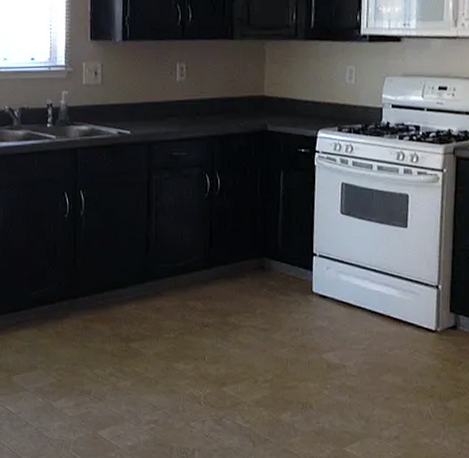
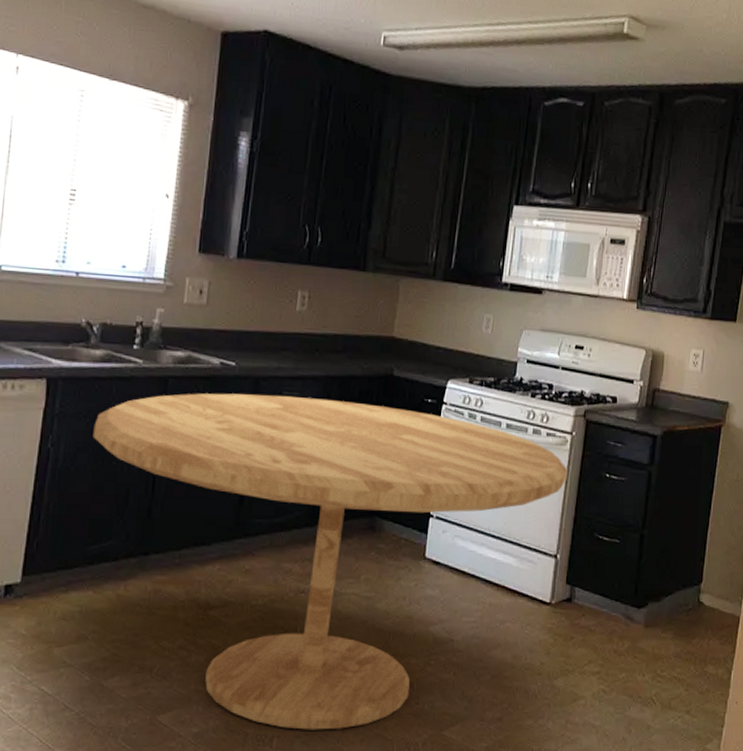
dining table: none [23,156,442,445] -> present [93,393,568,730]

